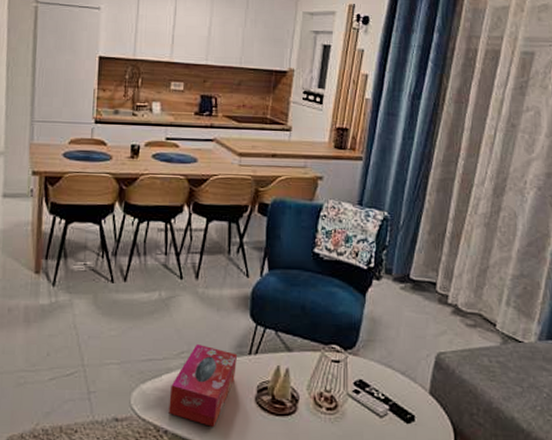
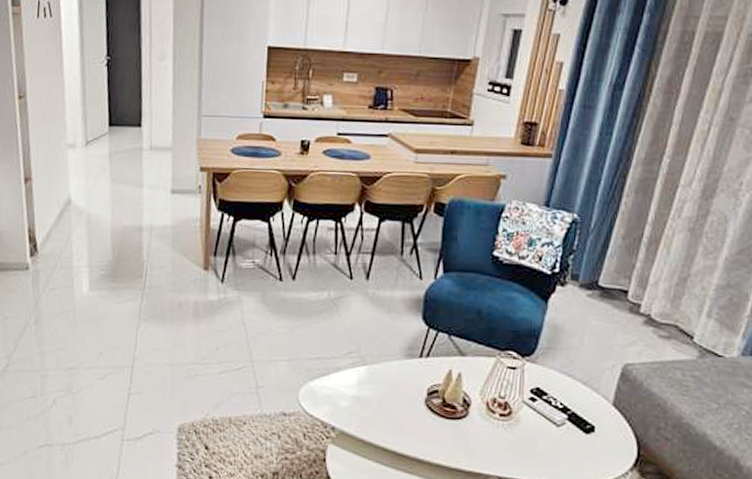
tissue box: present [169,344,237,427] -> none [336,345,407,426]

